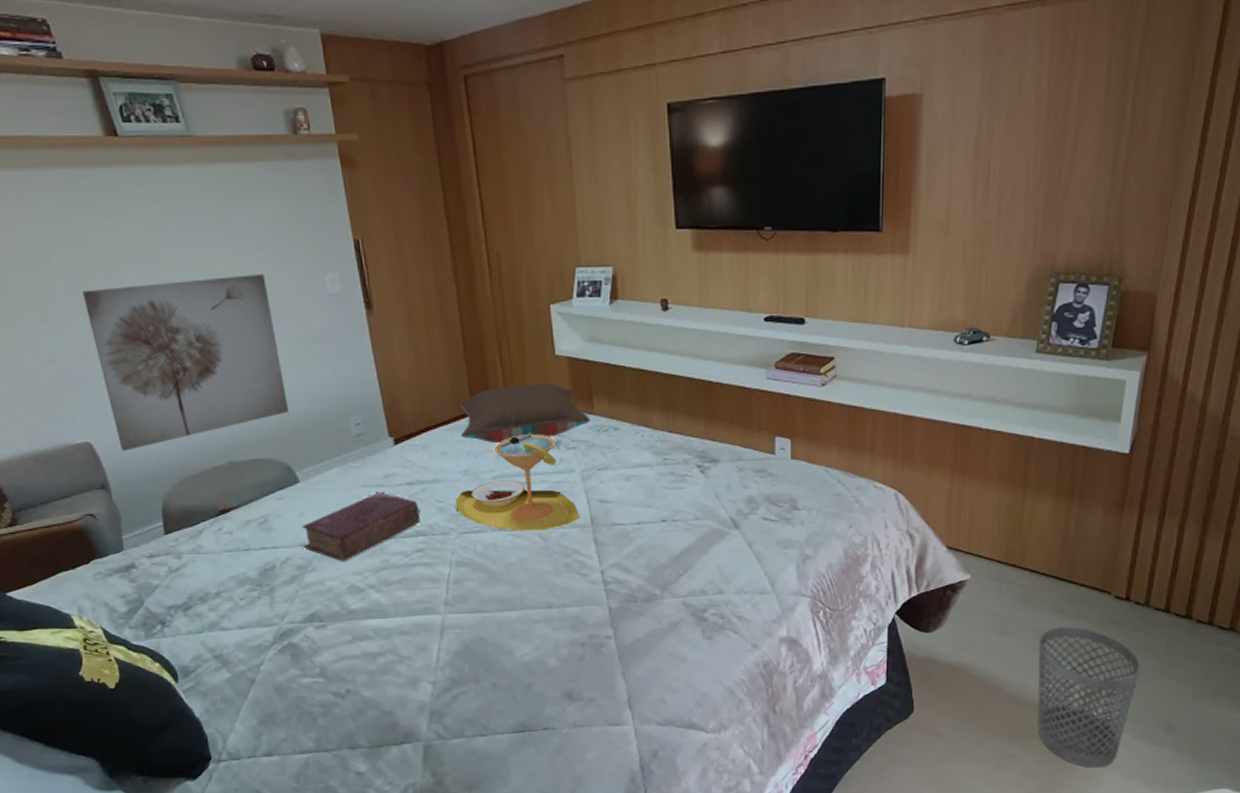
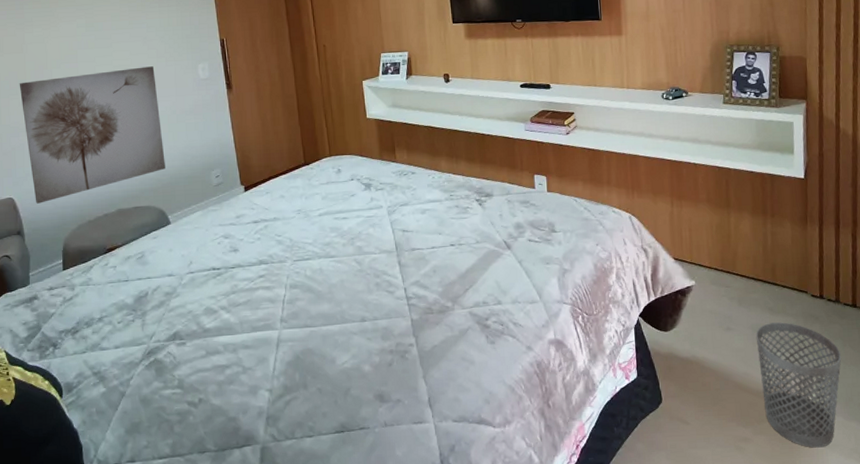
book: present [302,491,421,562] -> none [170,229,263,288]
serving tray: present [455,434,580,531] -> none [290,179,387,258]
pillow: present [459,383,591,443] -> none [295,140,394,187]

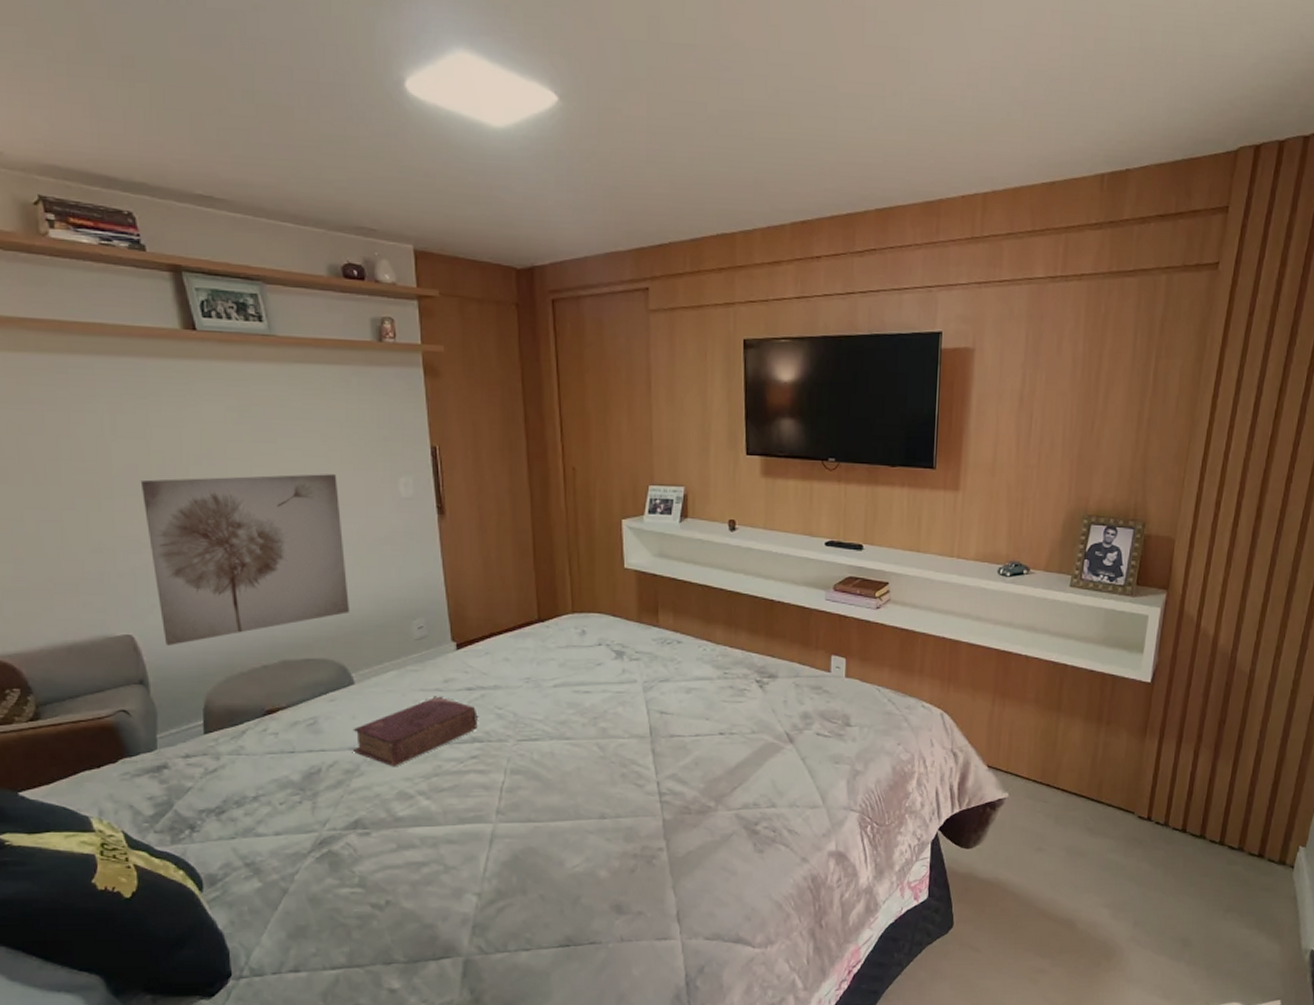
book: none [170,229,263,288] -> present [353,696,478,767]
wastebasket: present [756,322,842,448] -> none [1067,845,1161,983]

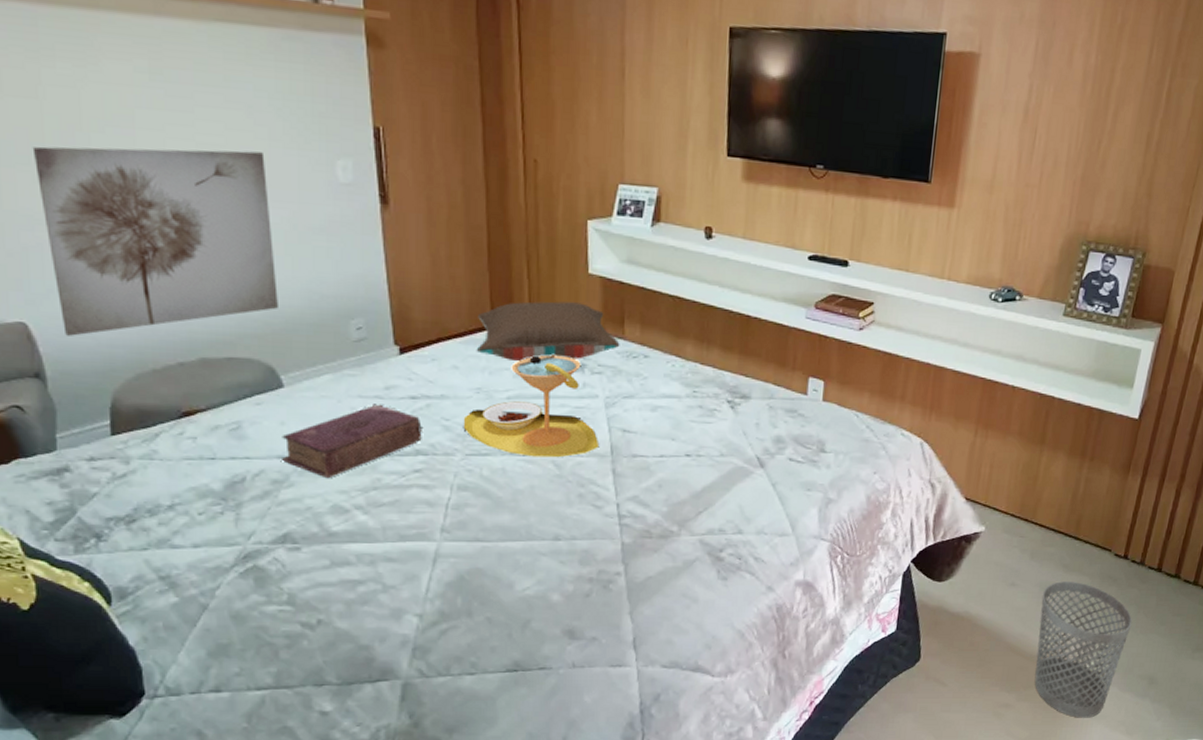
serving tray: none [514,644,640,740] -> present [463,355,600,458]
pillow: none [524,595,655,651] -> present [476,301,620,361]
wastebasket: none [1067,845,1161,983] -> present [1034,581,1133,718]

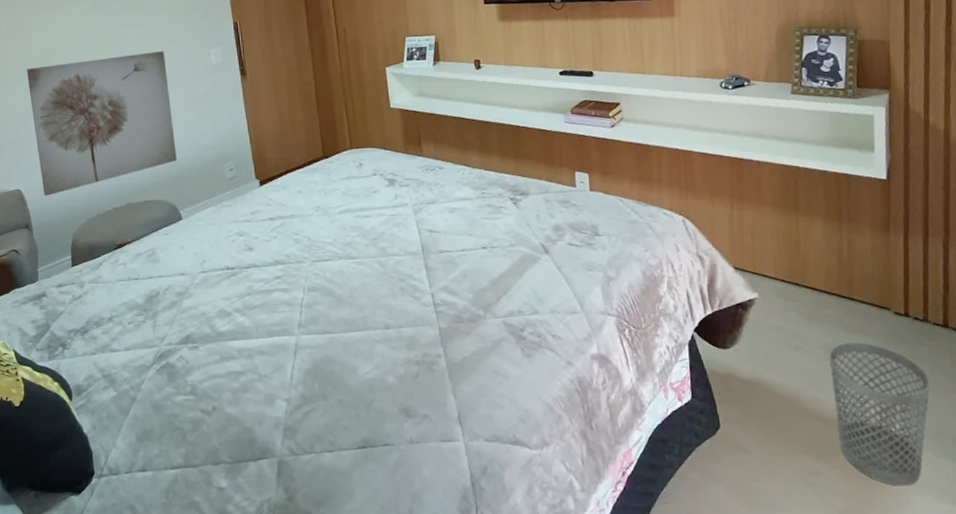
book: present [282,404,422,479] -> none [182,226,280,289]
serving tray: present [463,355,600,458] -> none [308,174,413,259]
pillow: present [476,301,620,361] -> none [313,131,420,182]

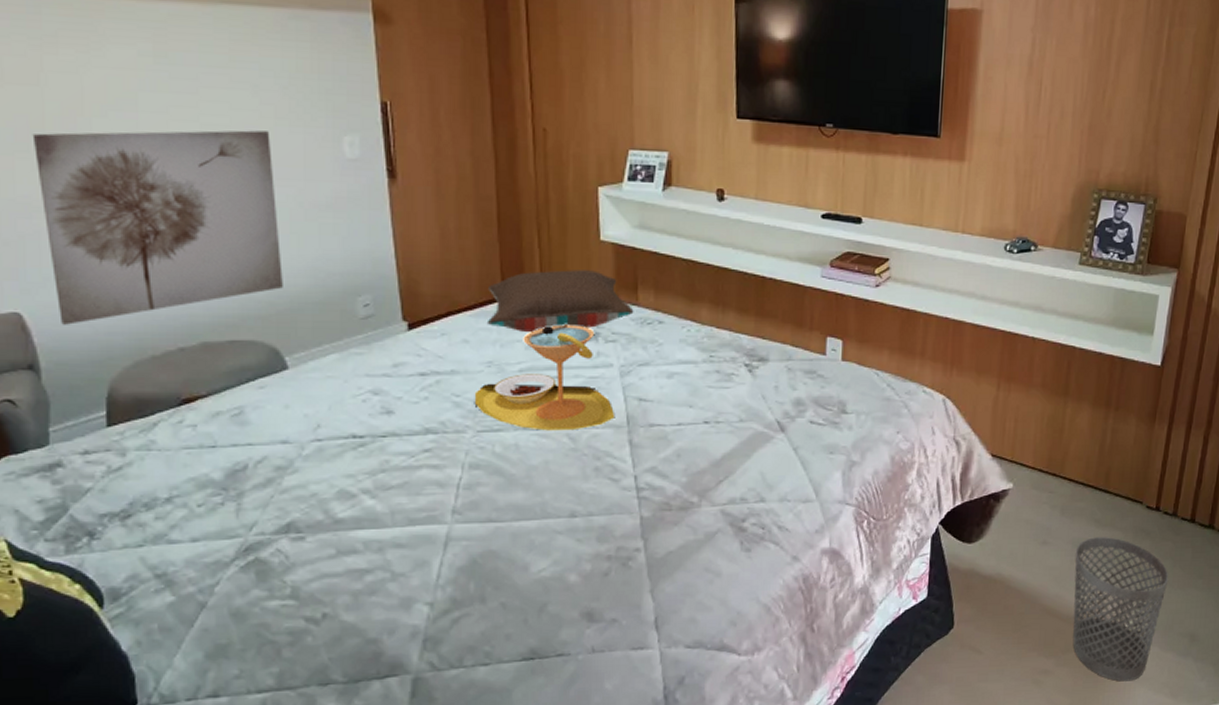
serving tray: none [308,174,413,259] -> present [474,324,615,431]
pillow: none [313,131,420,182] -> present [486,270,634,332]

